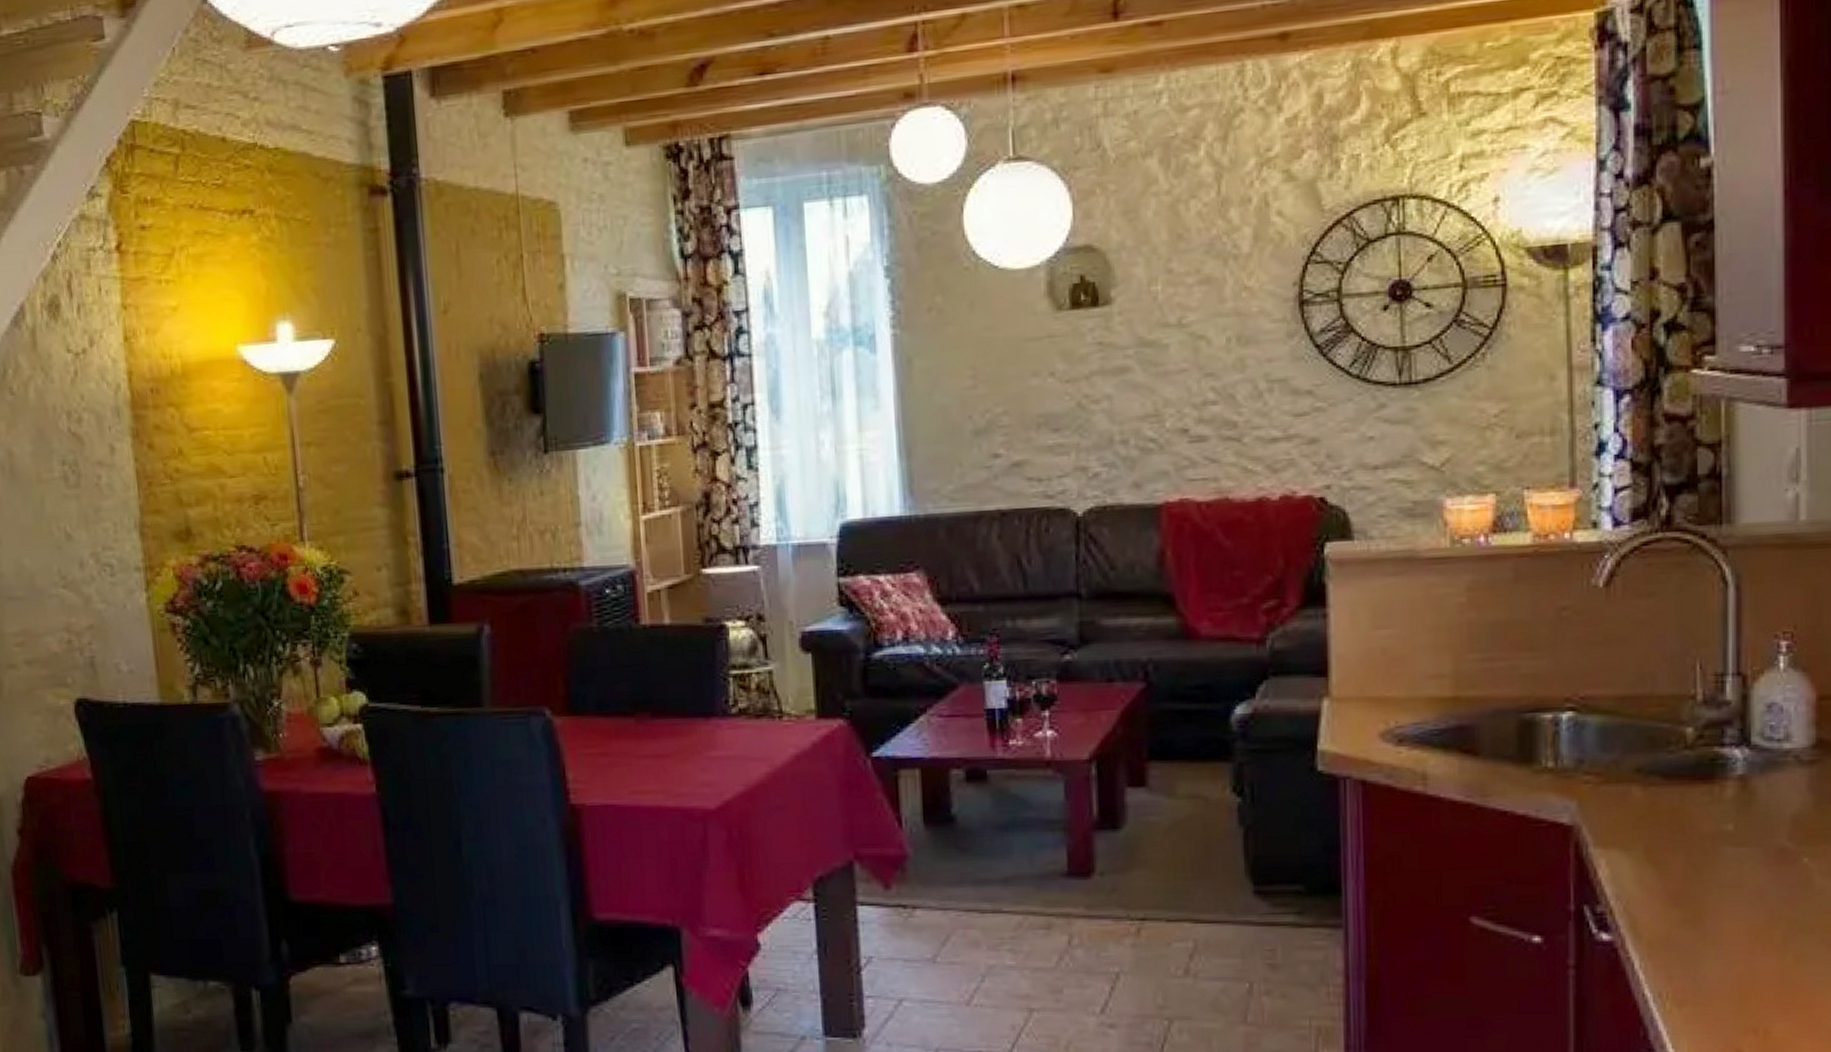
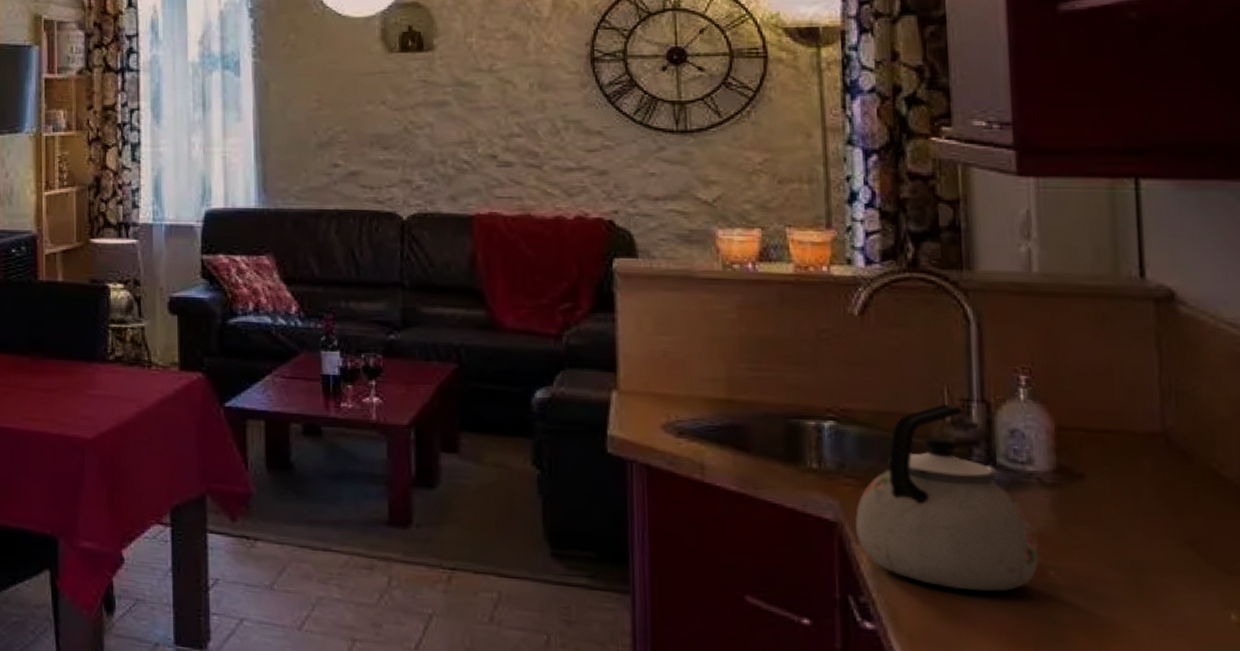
kettle: none [1594,681,1794,888] -> present [855,404,1040,592]

